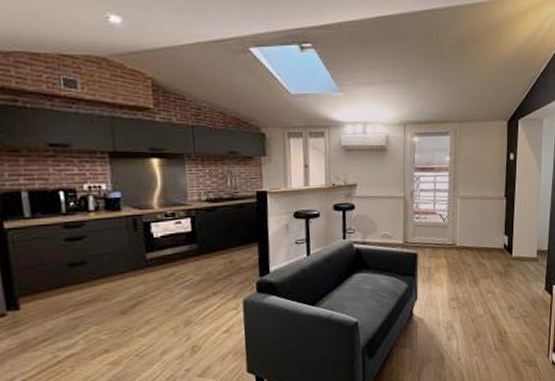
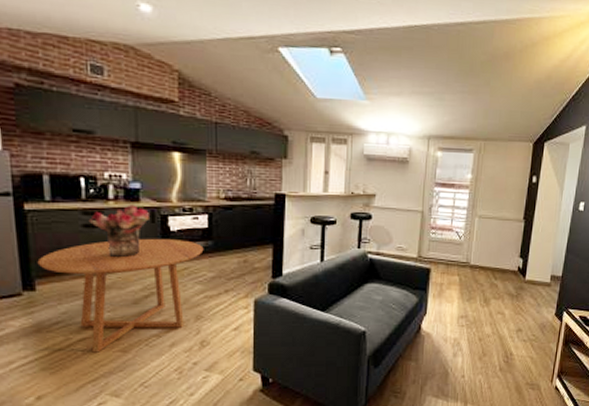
dining table: none [20,245,189,368] -> present [37,238,204,353]
bouquet: none [70,214,132,270] -> present [88,205,149,258]

